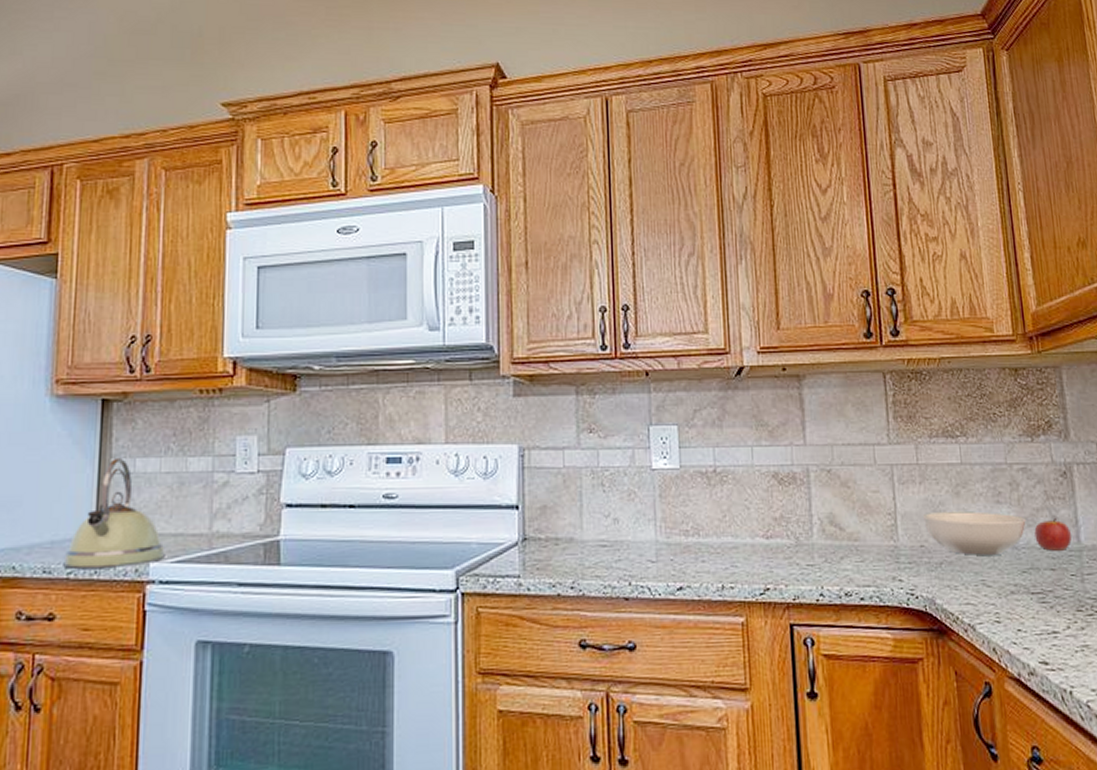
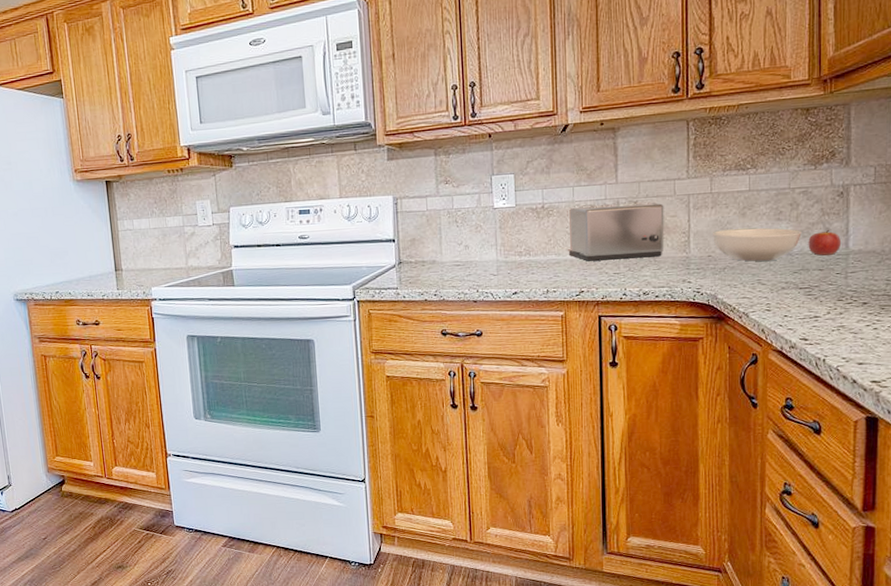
kettle: present [63,458,165,569] -> none [99,220,161,293]
toaster: none [745,471,866,549] -> present [567,202,664,262]

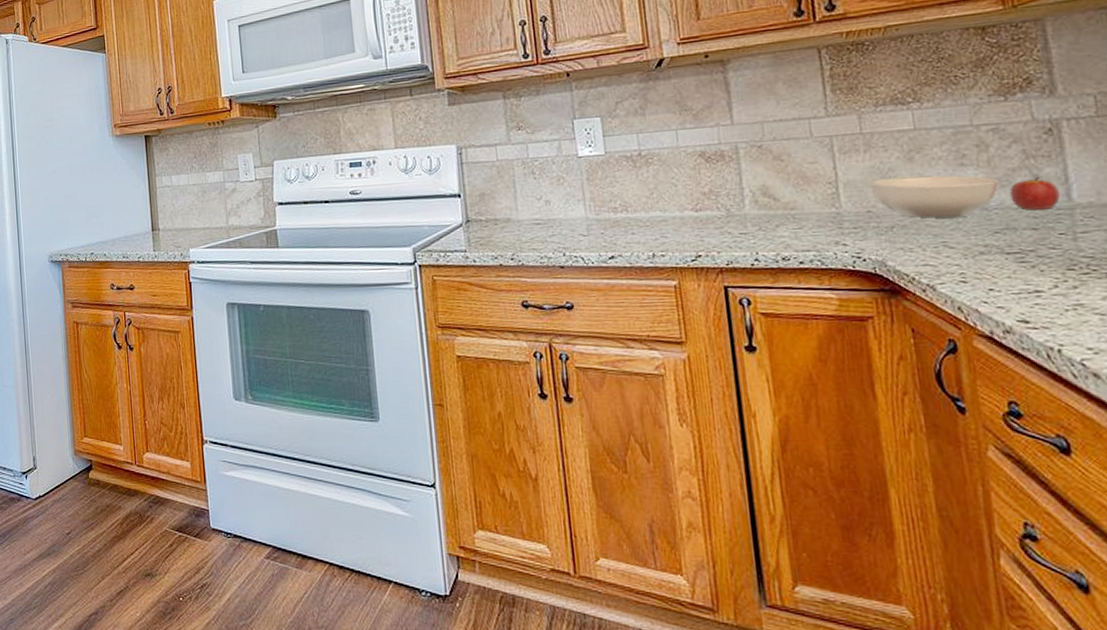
toaster: present [567,202,664,262] -> none [670,146,804,220]

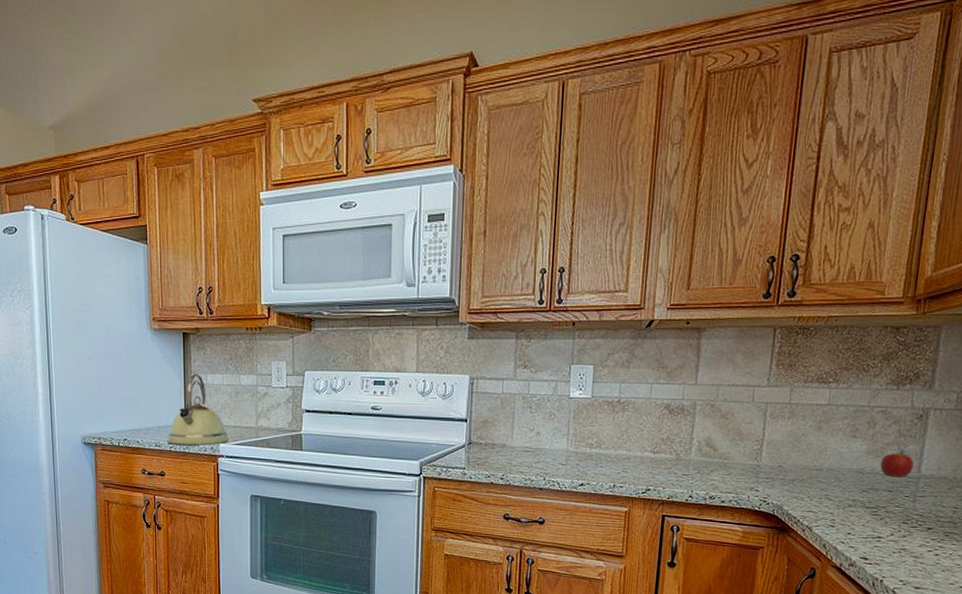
kettle: none [134,176,199,254] -> present [167,374,229,445]
bowl: present [868,175,999,219] -> none [785,442,876,477]

